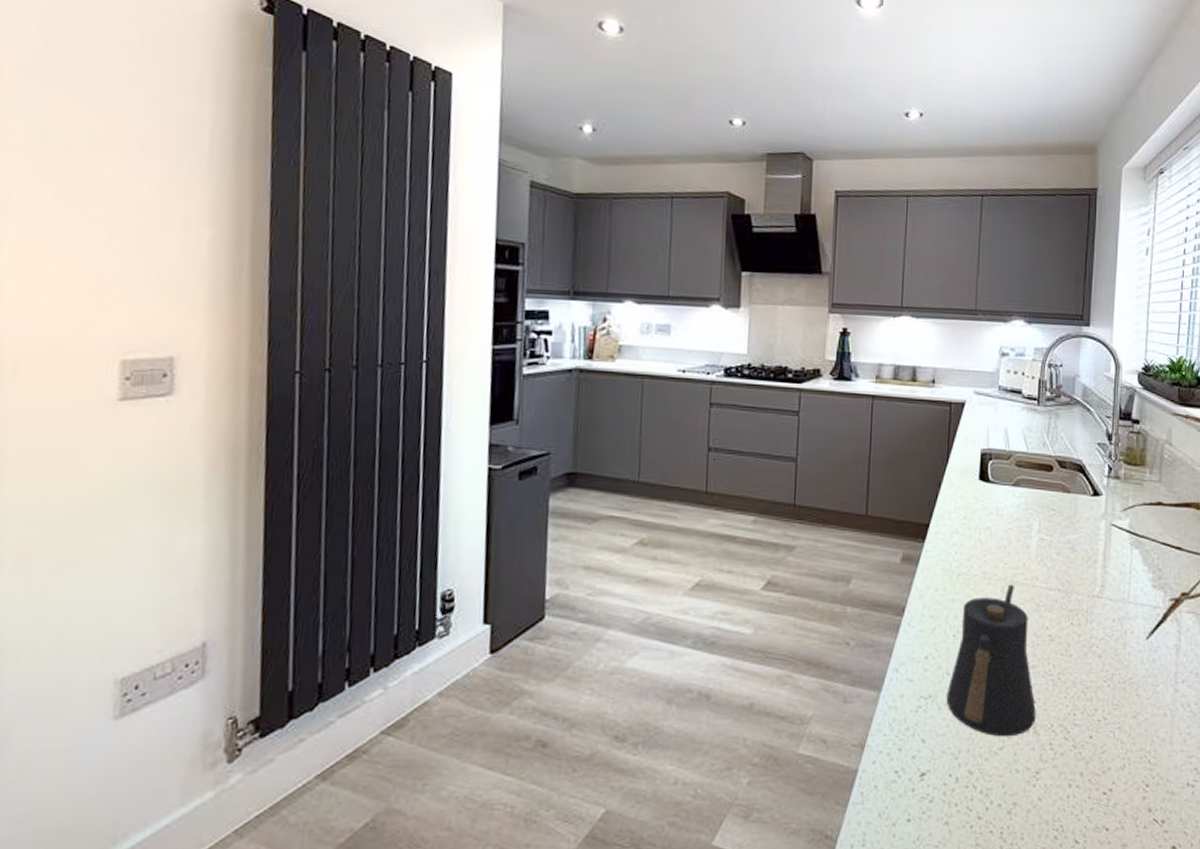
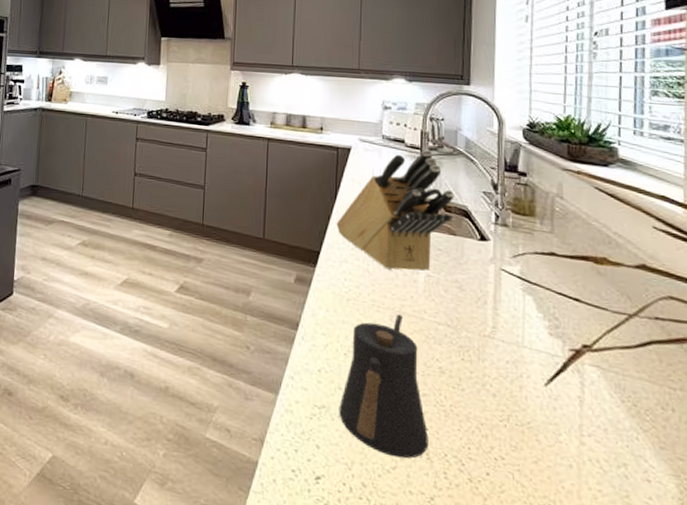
knife block: none [947,399,1070,537] -> present [336,149,455,271]

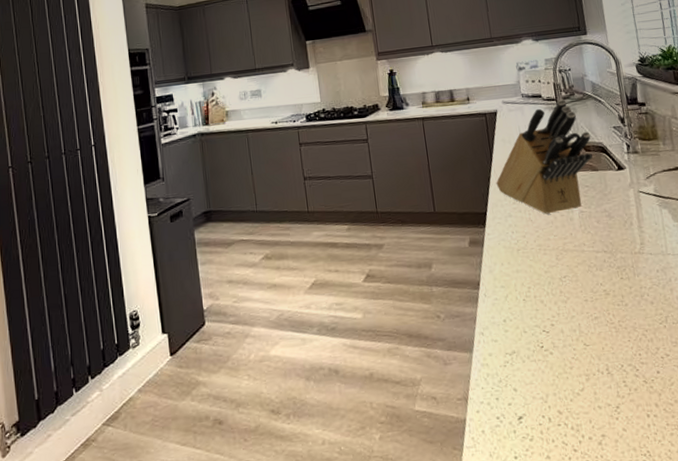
kettle: present [339,314,429,459] -> none [527,252,607,380]

